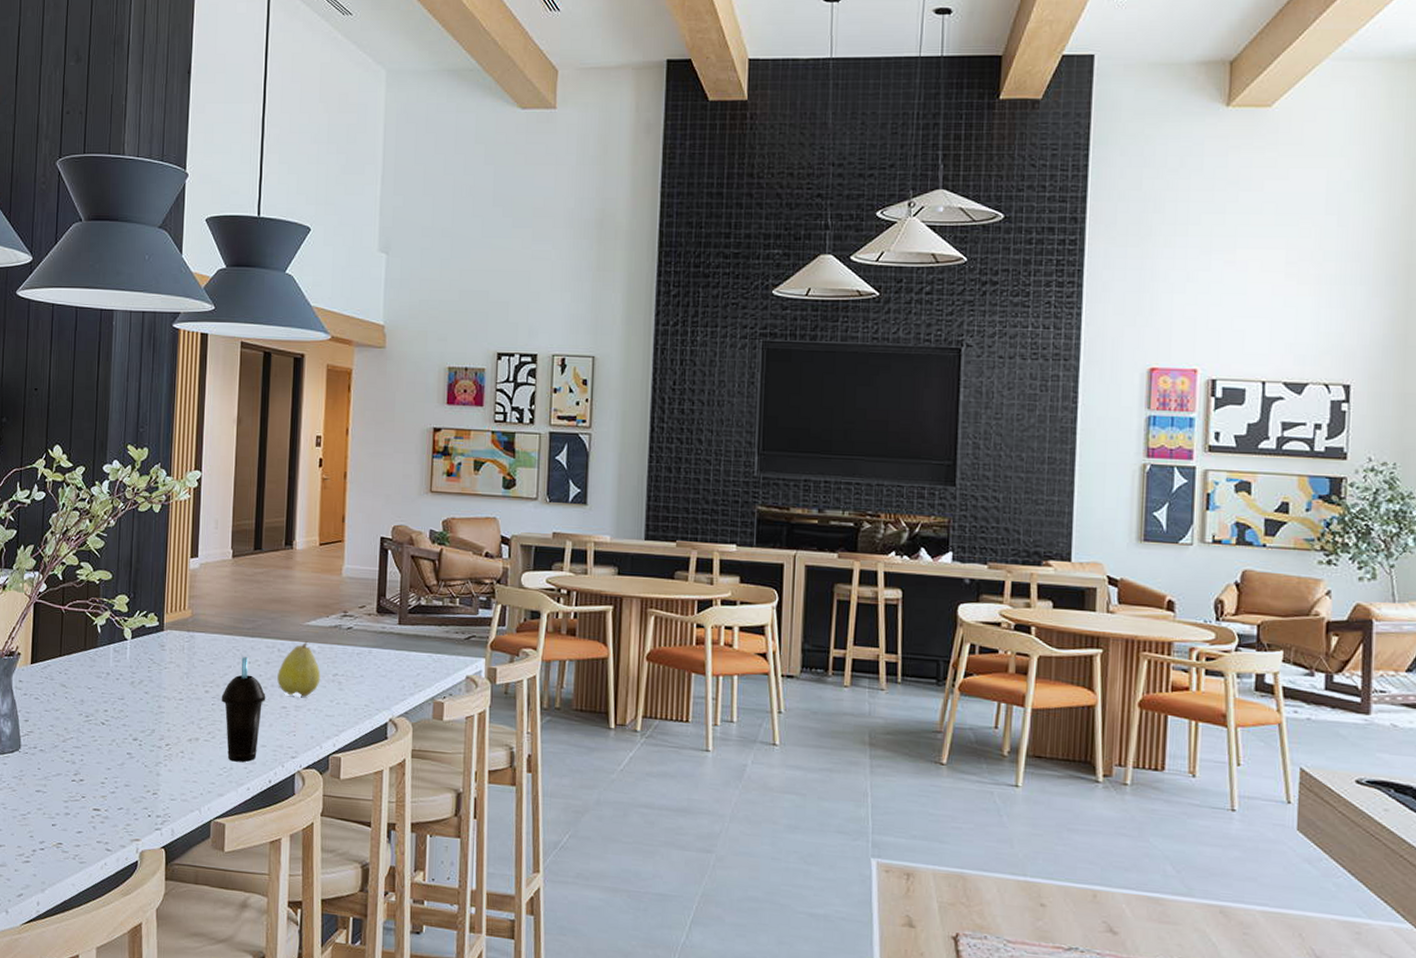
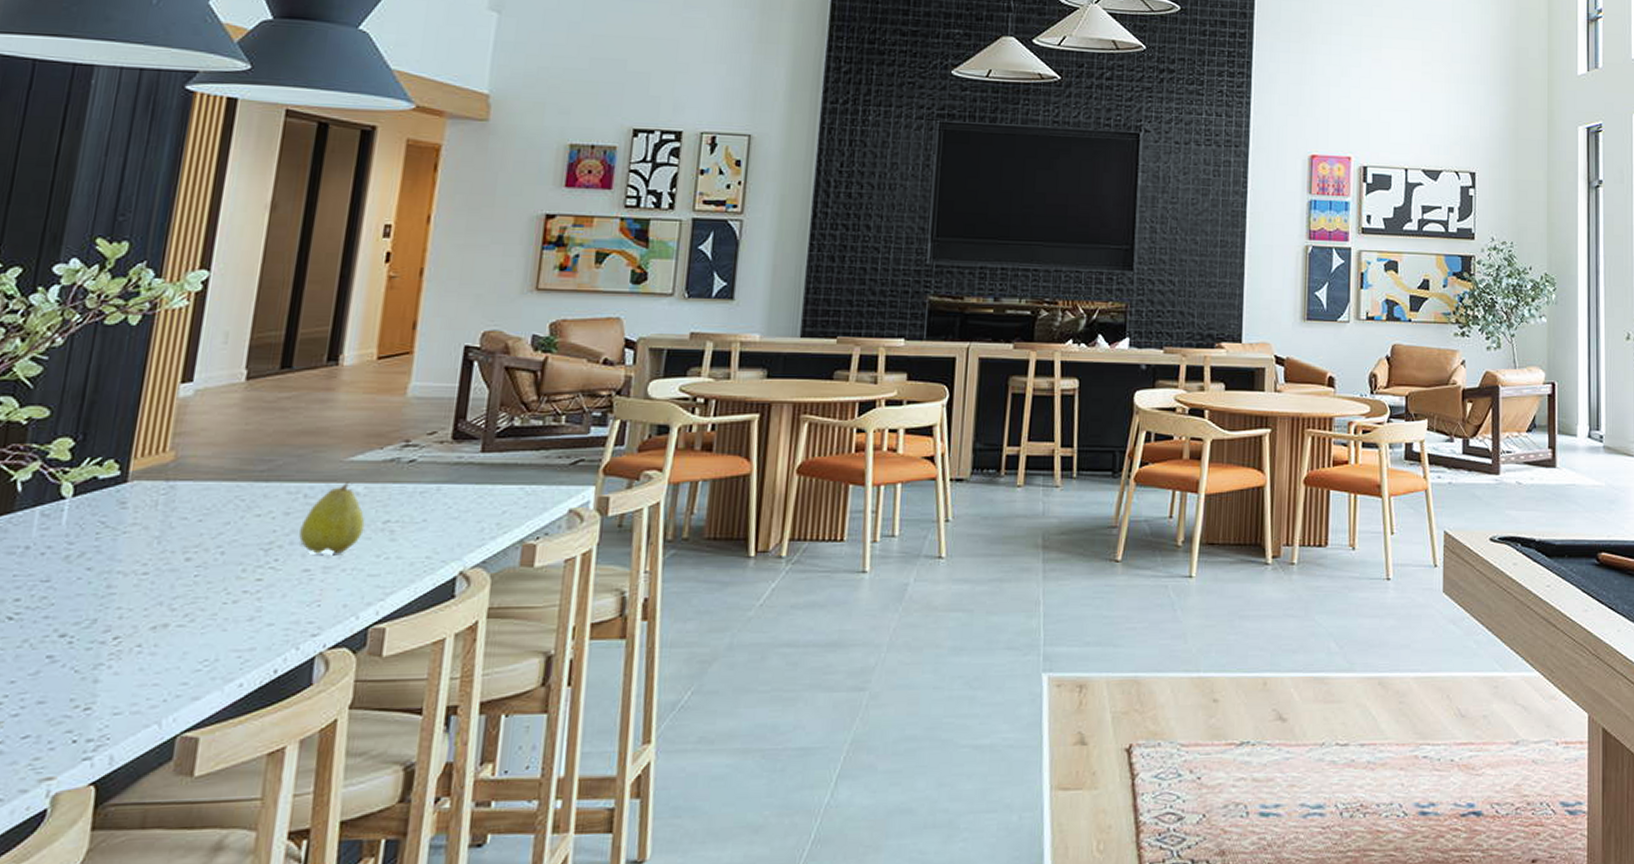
cup: present [221,657,266,763] -> none [209,508,280,650]

